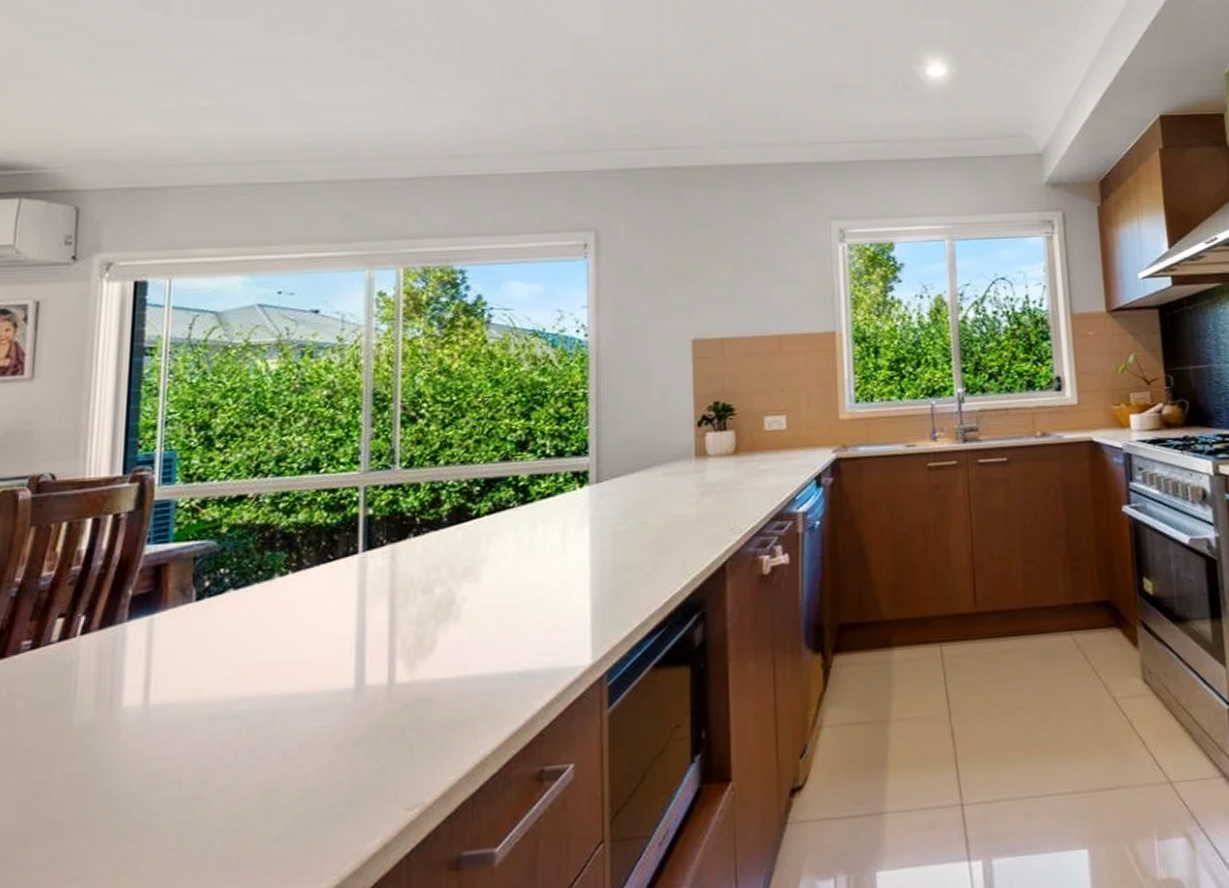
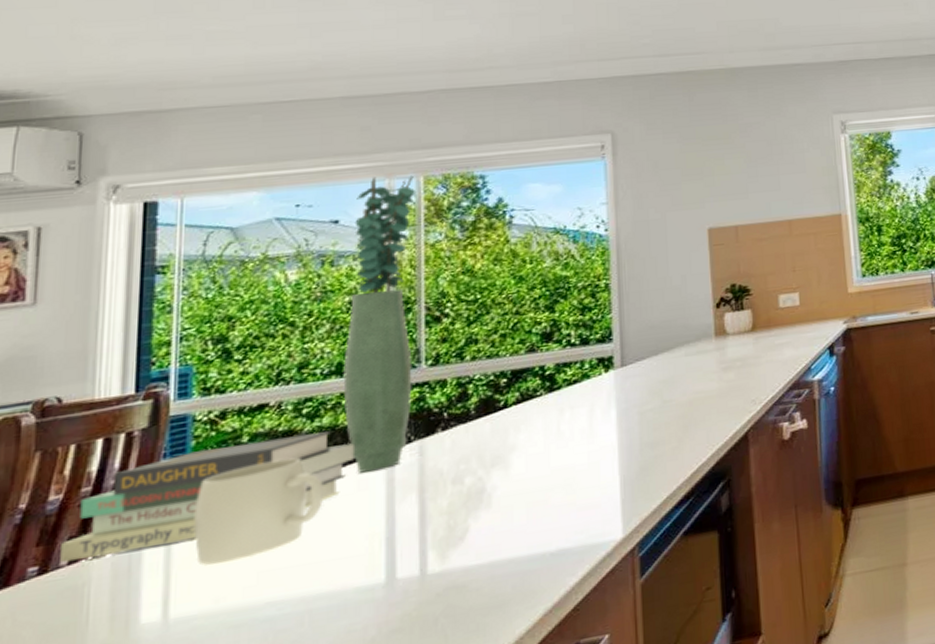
books: none [51,528,328,640] -> present [60,431,354,564]
mug: none [174,552,297,654] -> present [193,457,323,566]
vase: none [319,266,396,573] -> present [343,175,417,473]

